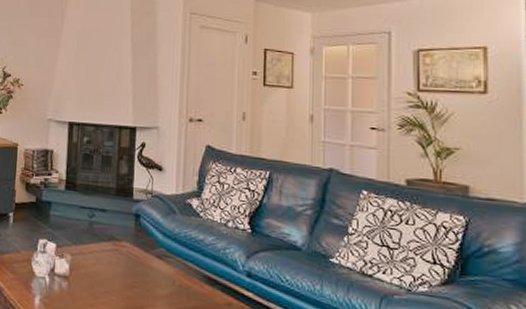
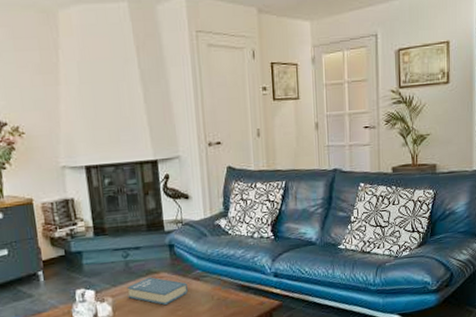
book: none [86,243,148,277] -> present [126,277,188,305]

